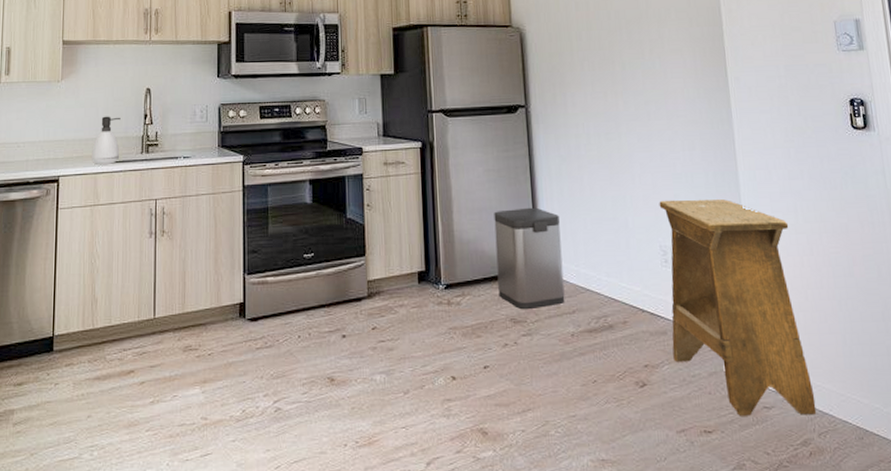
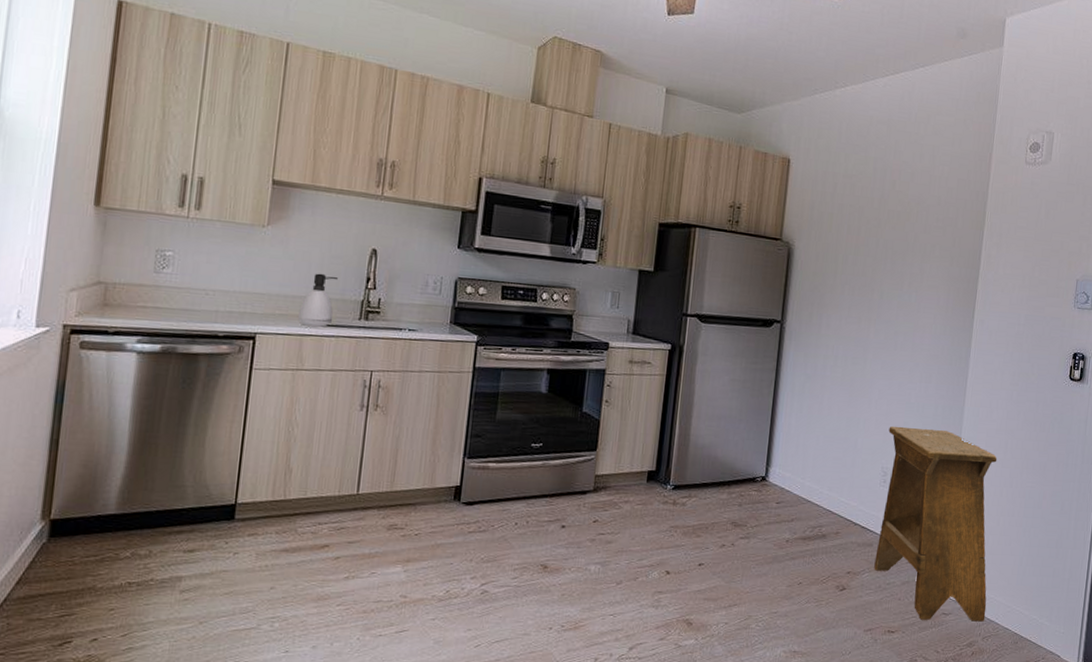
pedal bin: present [494,207,565,310] -> none [724,419,795,515]

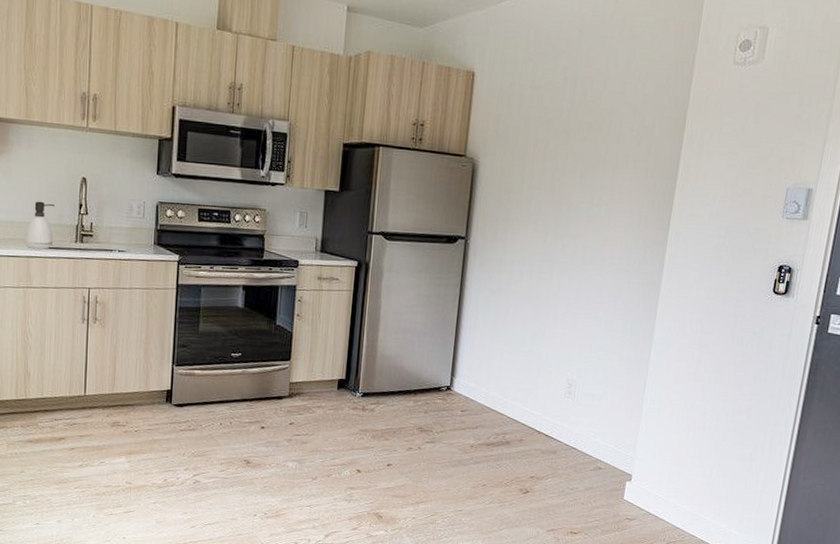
stool: present [874,426,998,622] -> none [557,339,689,528]

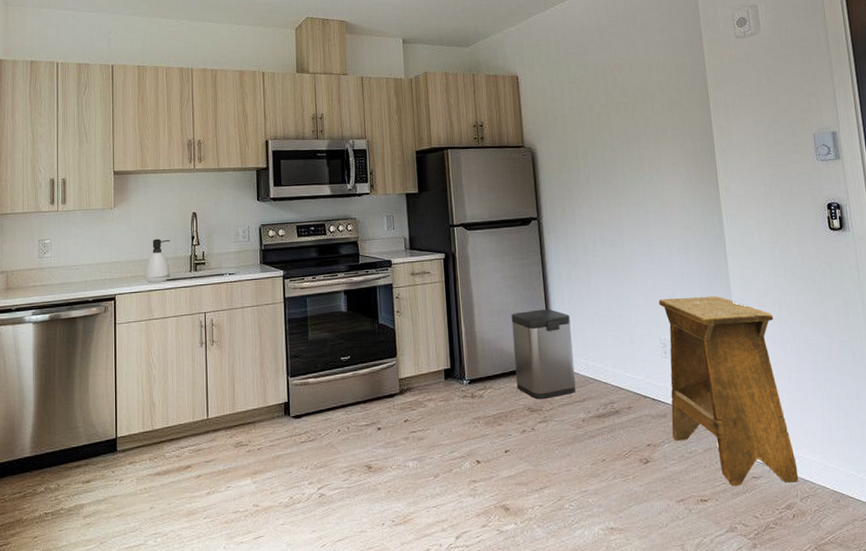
pedal bin: none [410,333,479,422] -> present [511,309,576,400]
stool: none [557,339,689,528] -> present [658,296,799,486]

